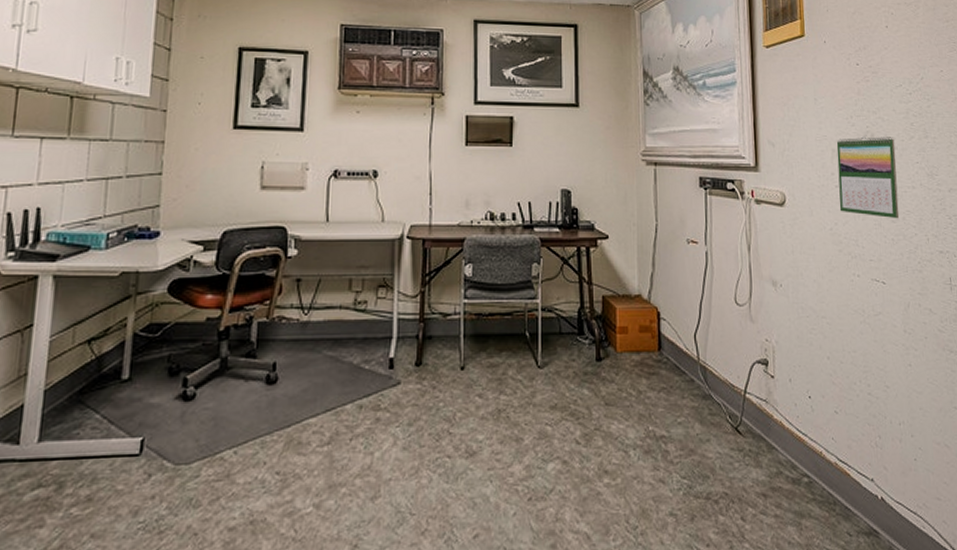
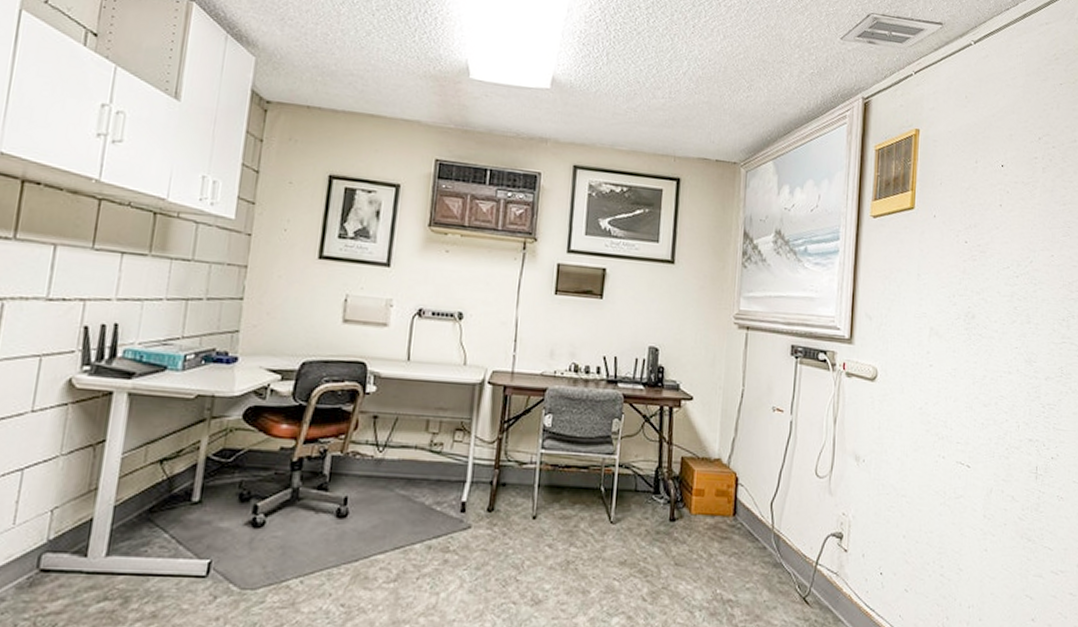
calendar: present [836,136,900,219] -> none [931,316,996,404]

